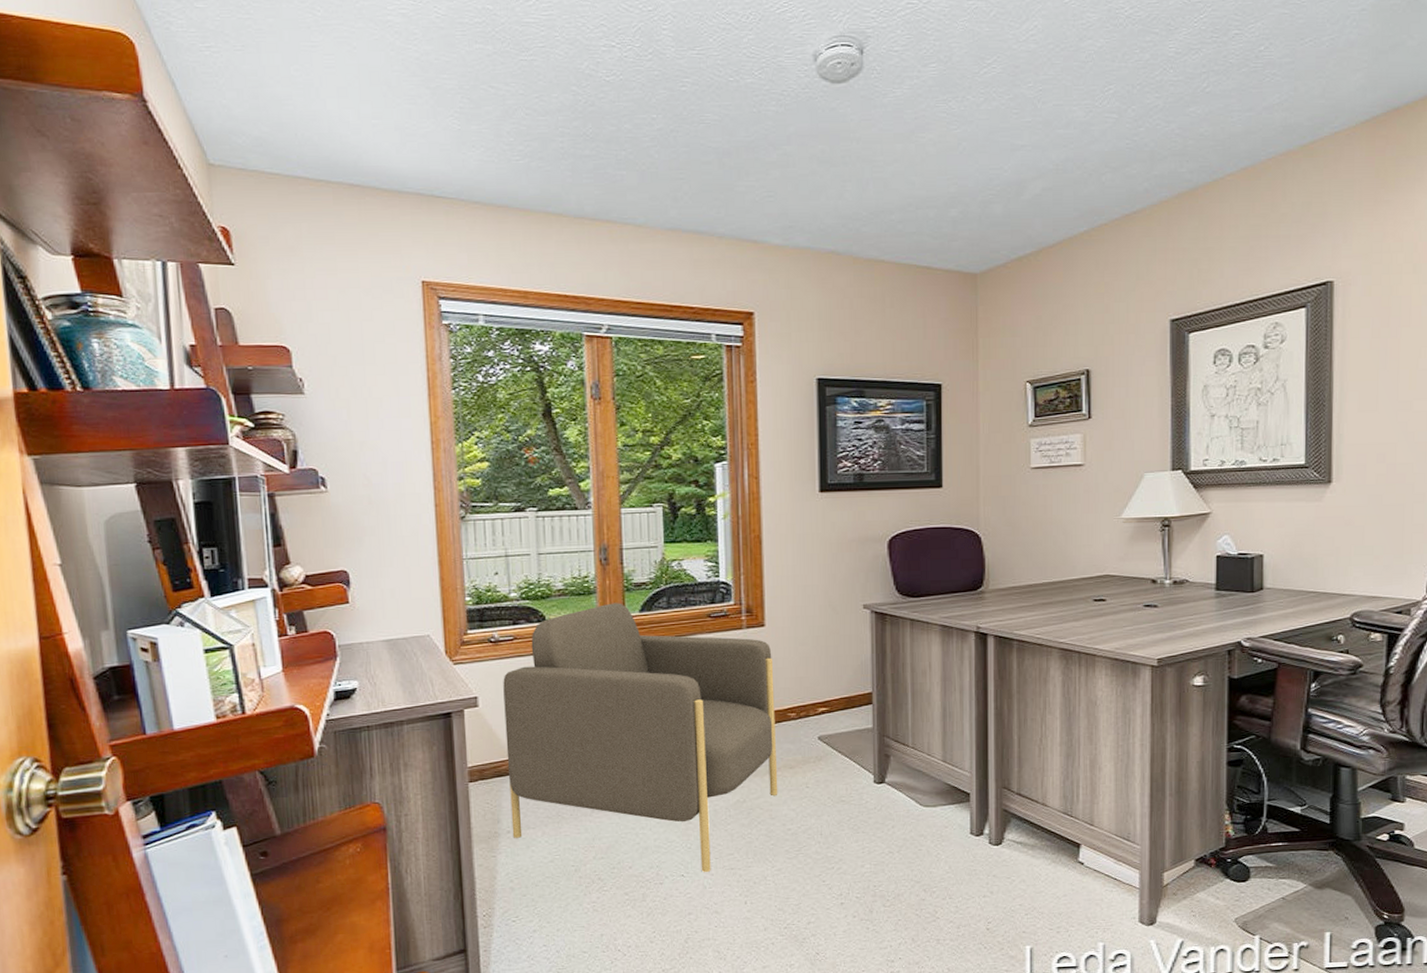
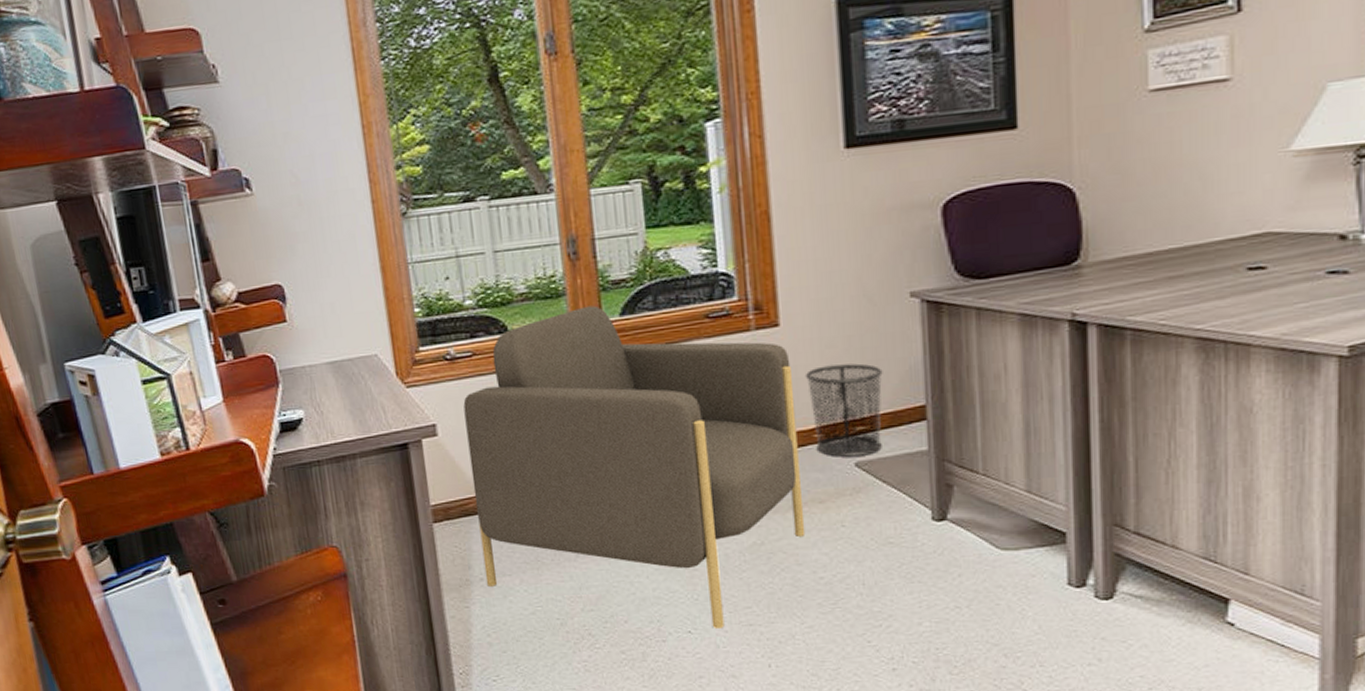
trash can: none [783,658,841,732] -> present [805,363,883,457]

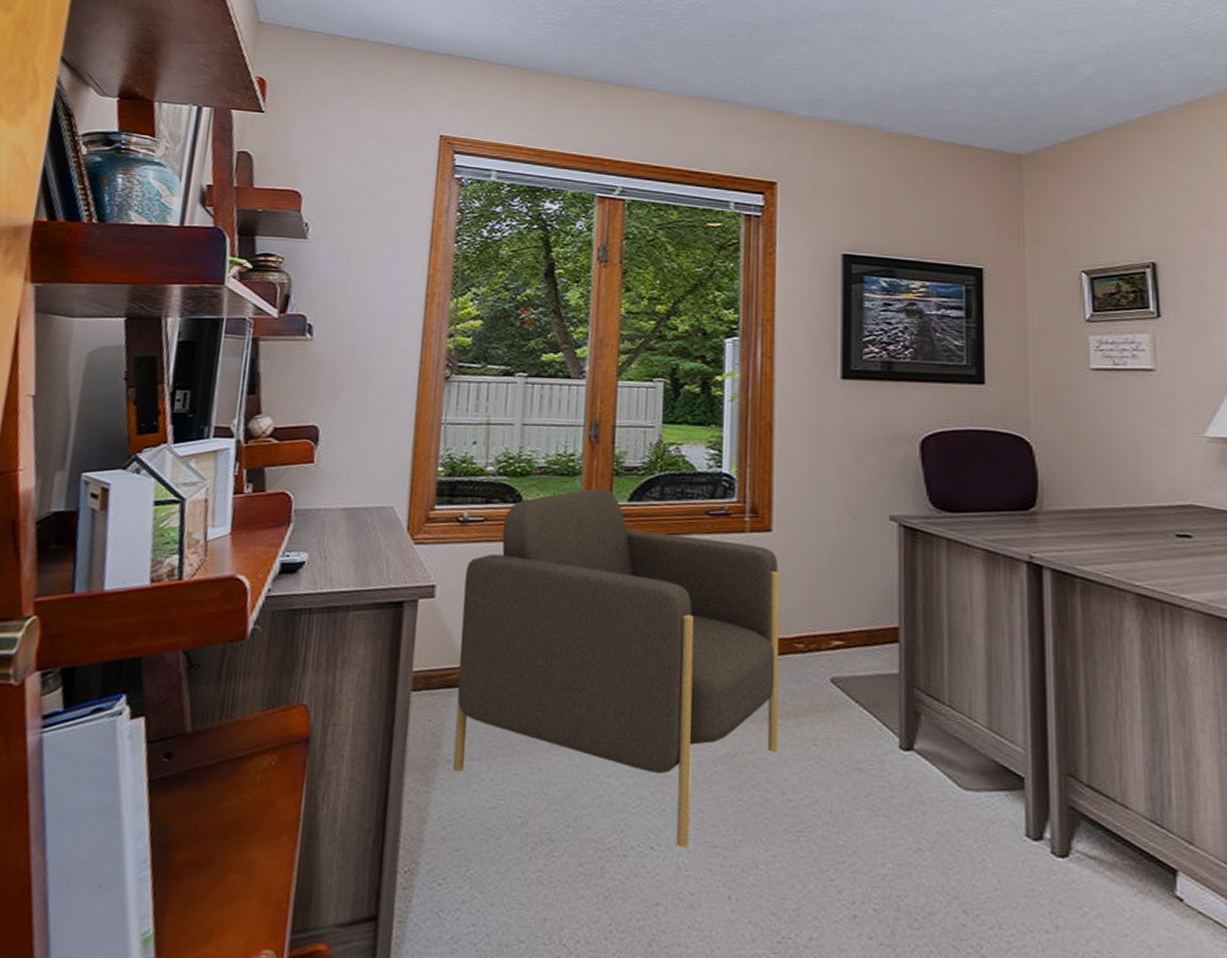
trash can: present [805,363,883,457] -> none [791,576,862,672]

